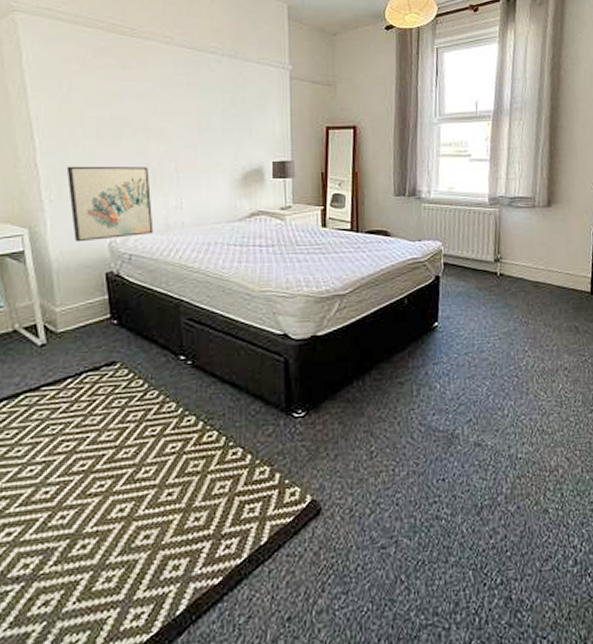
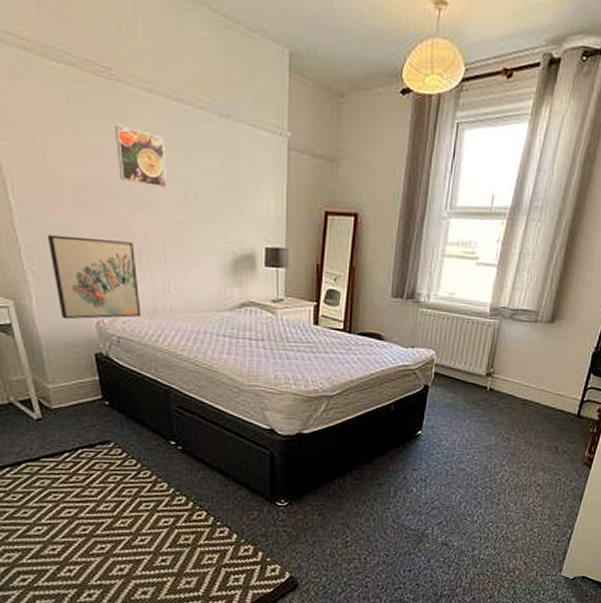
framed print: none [134,70,181,119] -> present [114,124,167,189]

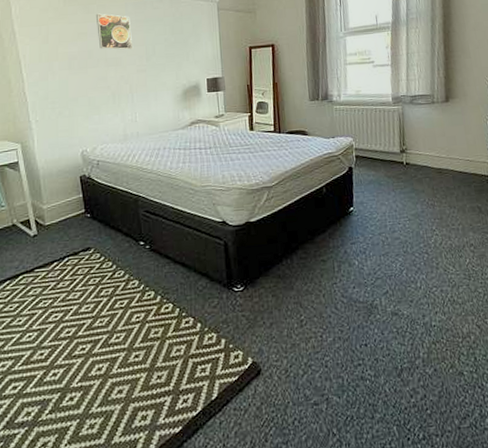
wall art: present [47,234,141,320] -> none [47,89,115,153]

